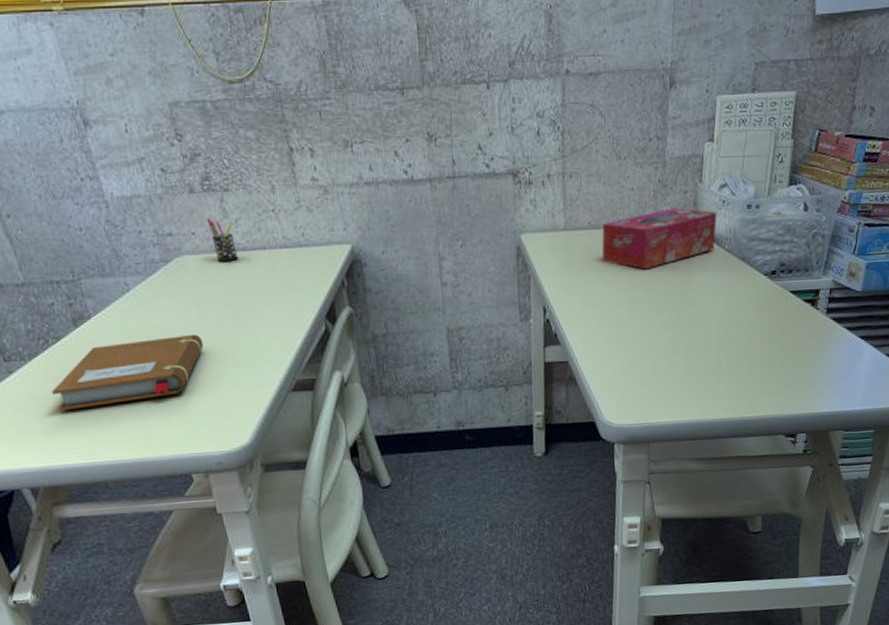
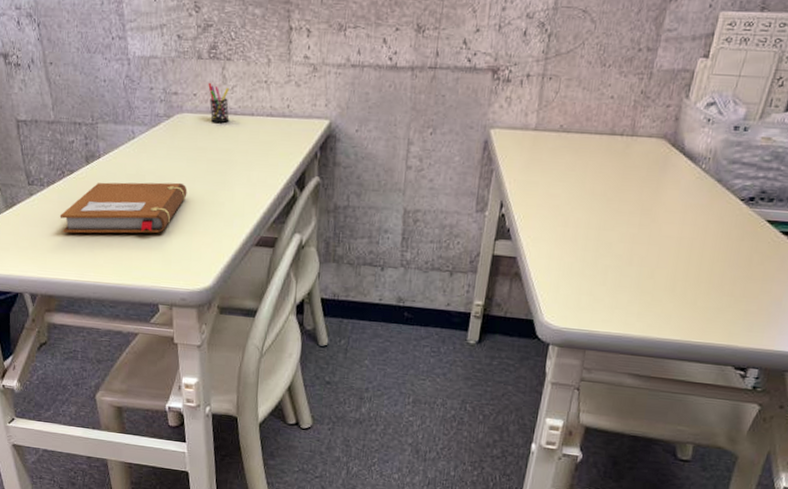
tissue box: present [601,207,717,270] -> none [568,120,699,179]

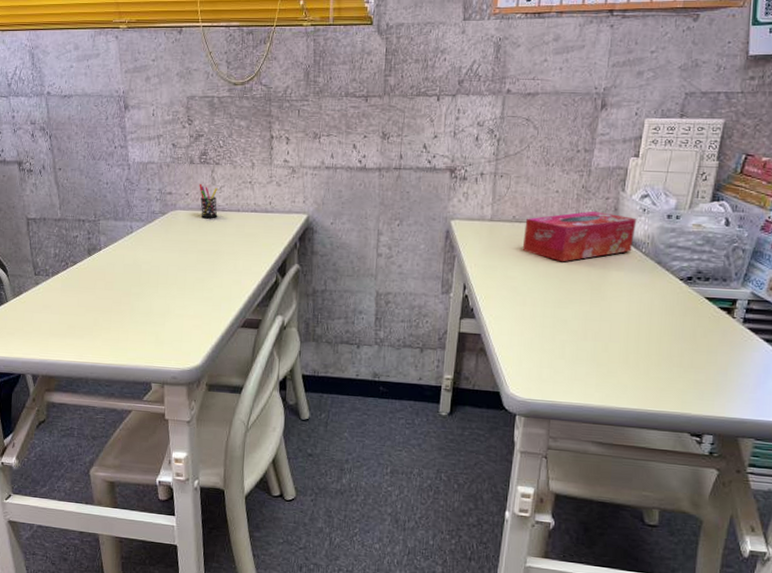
notebook: present [59,182,187,234] -> none [62,271,179,318]
tissue box: none [568,120,699,179] -> present [522,210,637,262]

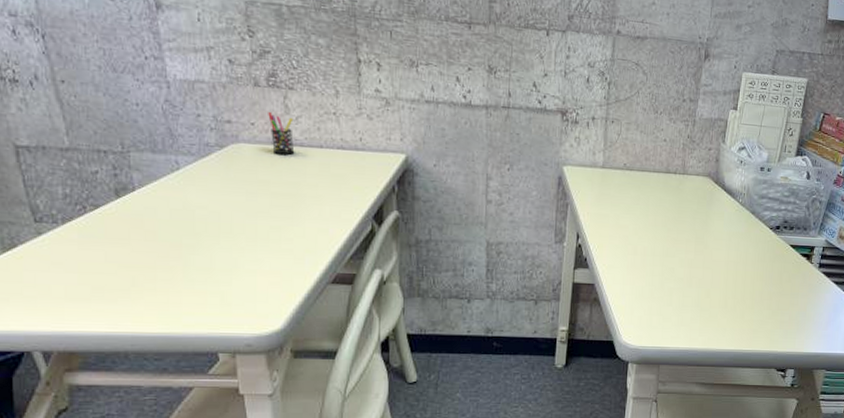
tissue box: present [522,210,637,262] -> none [633,161,735,211]

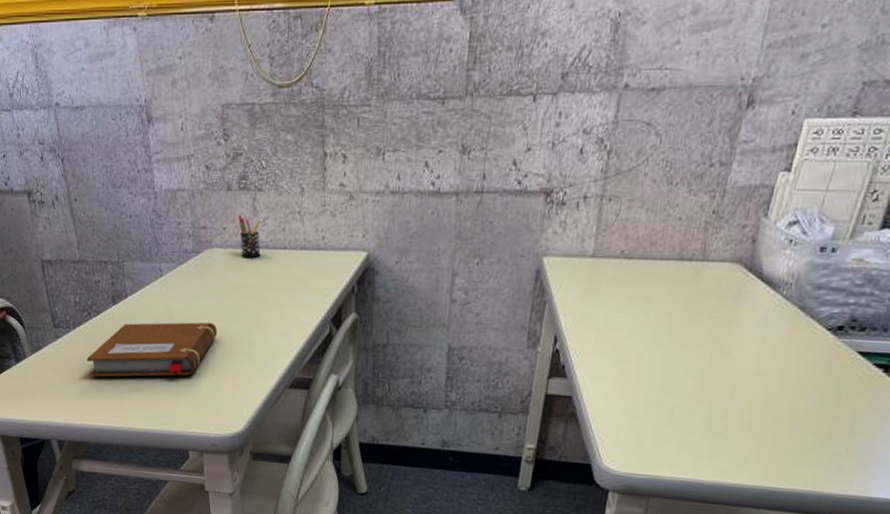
notebook: none [81,218,248,278] -> present [86,322,218,377]

